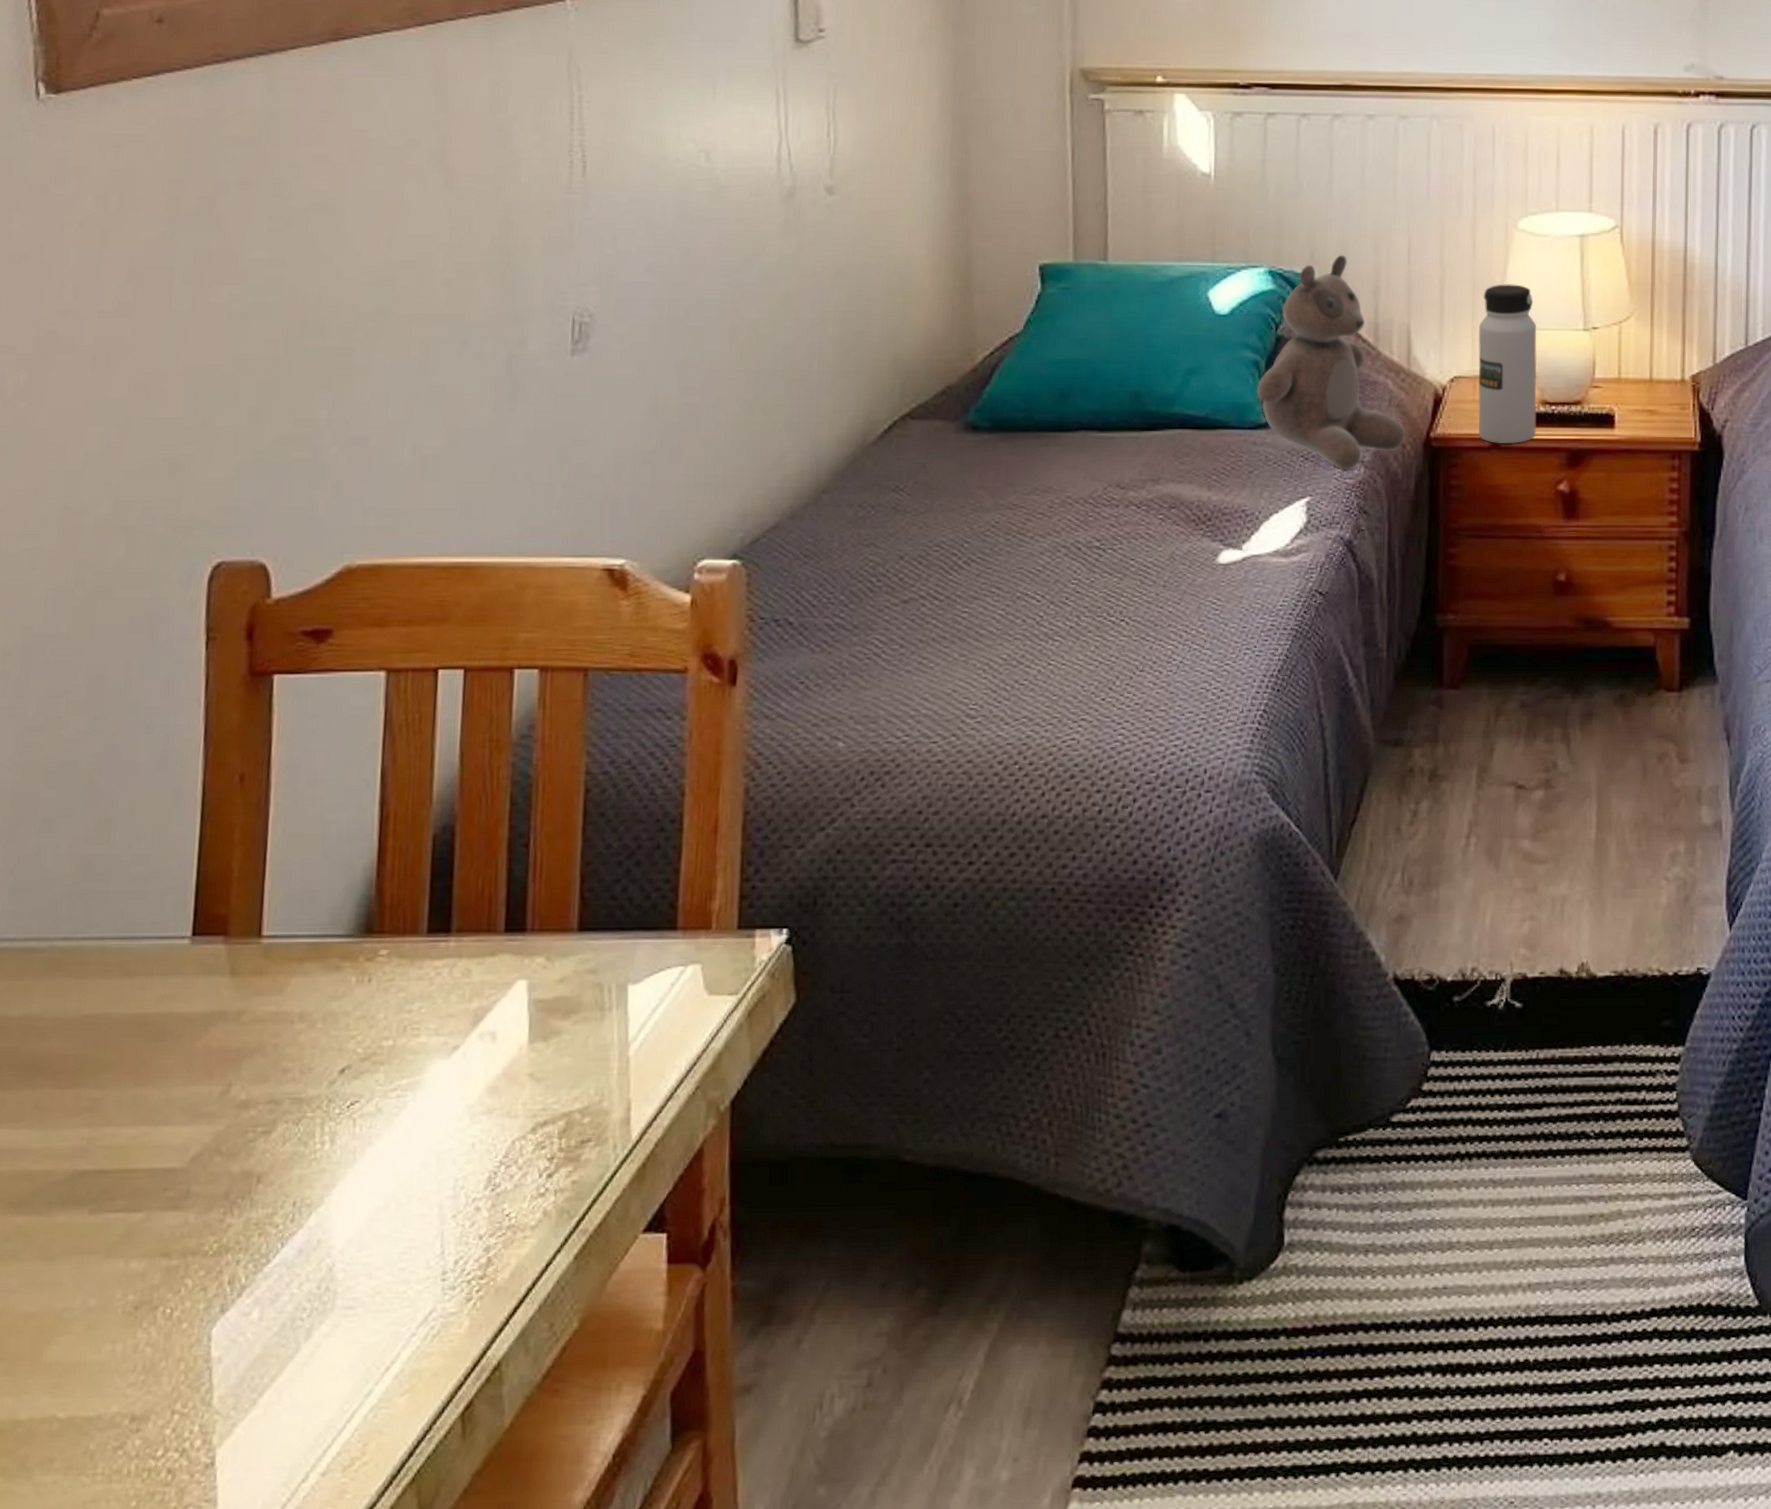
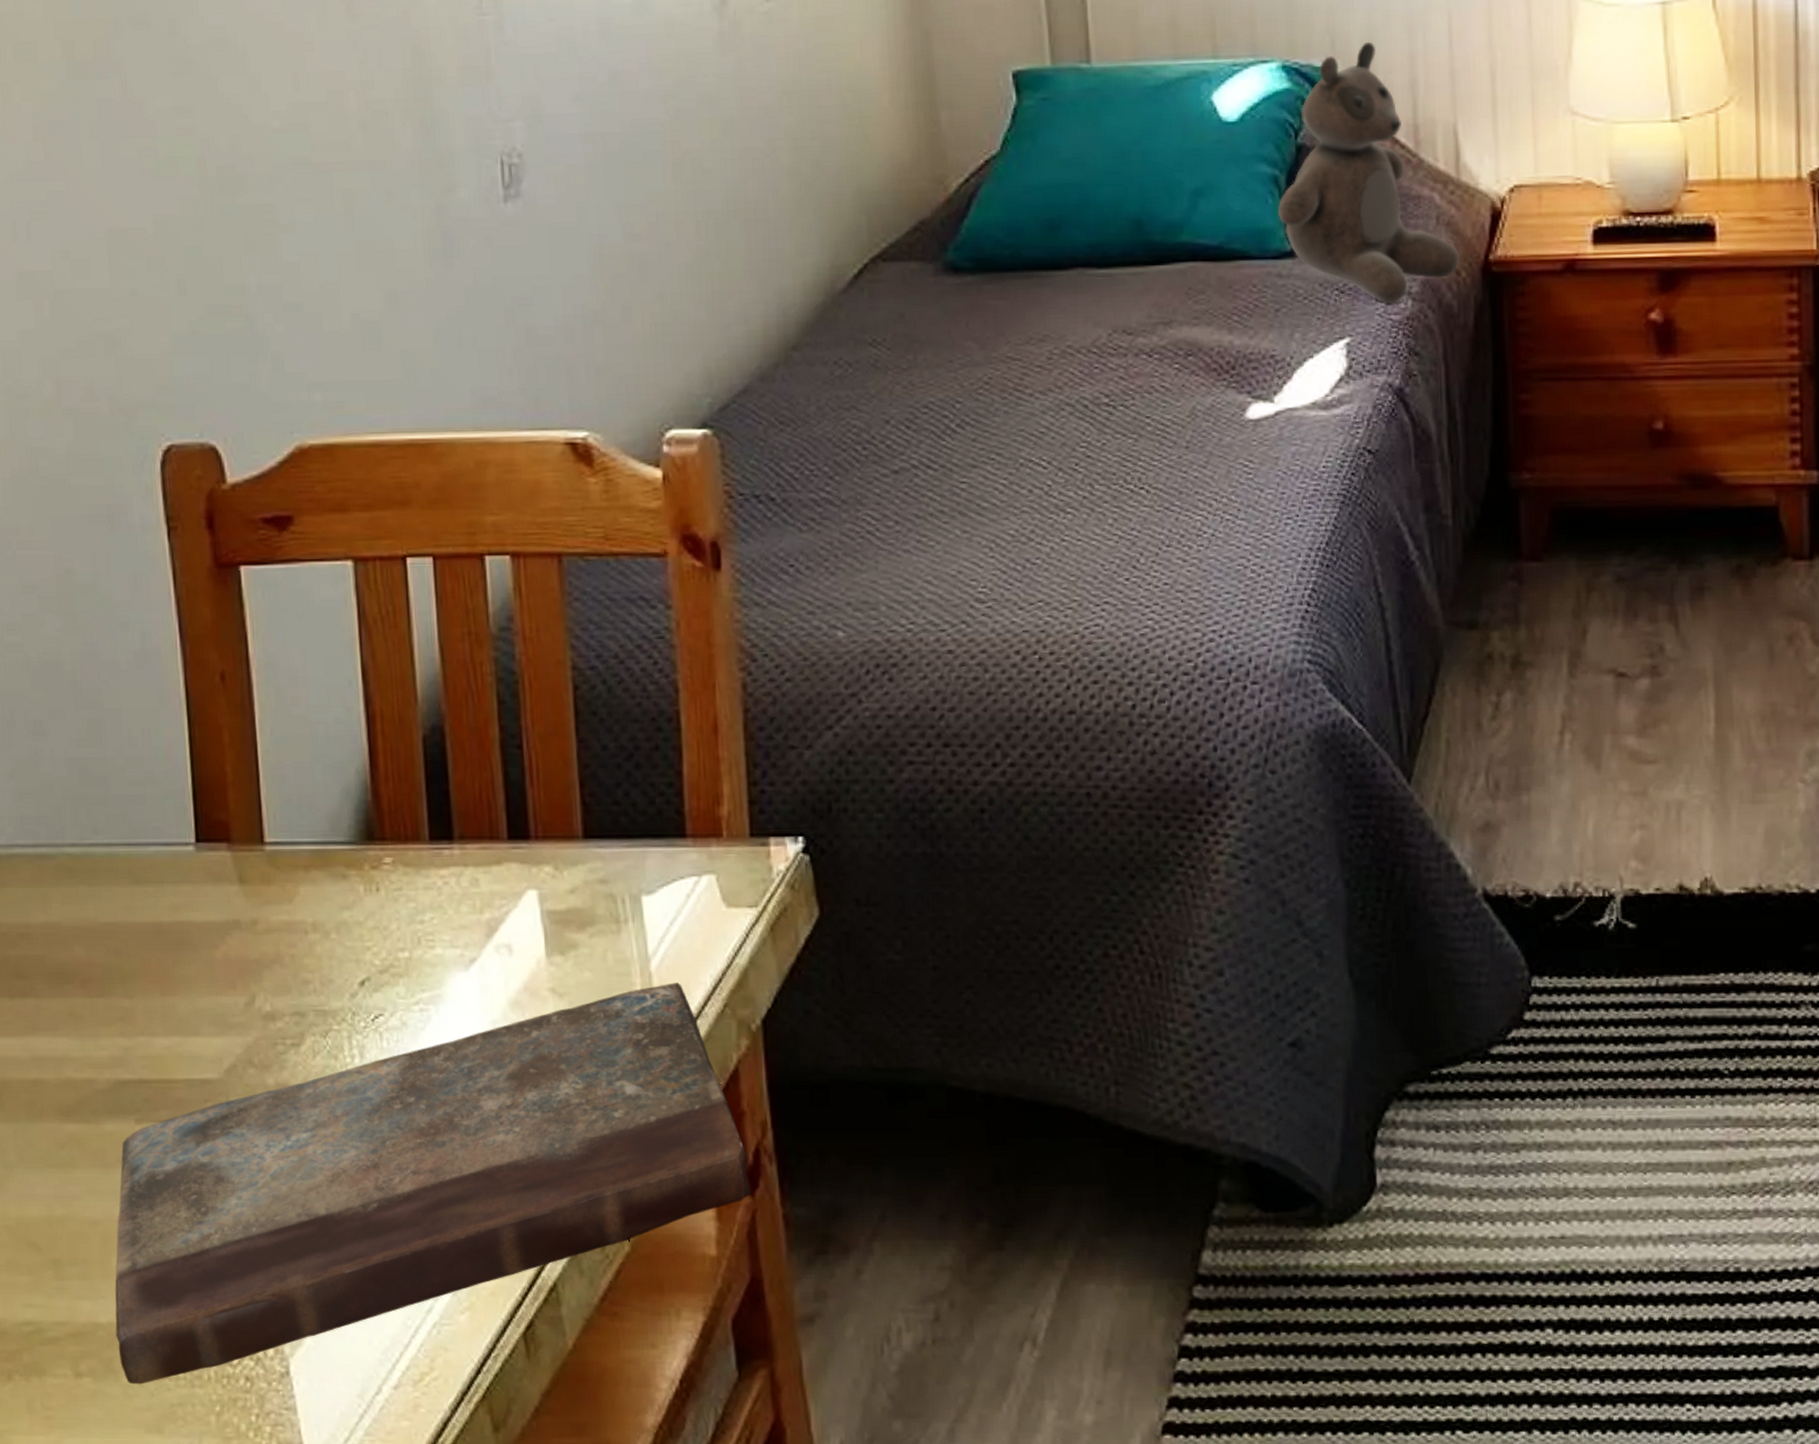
book: none [35,1066,703,1483] -> present [115,982,751,1385]
water bottle: present [1478,284,1537,443] -> none [1541,68,1618,265]

